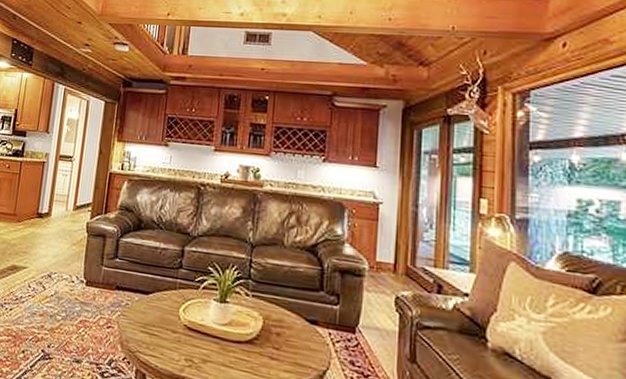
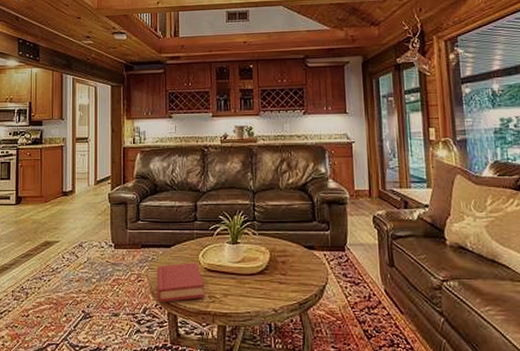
hardback book: none [126,313,182,361] -> present [156,262,205,303]

